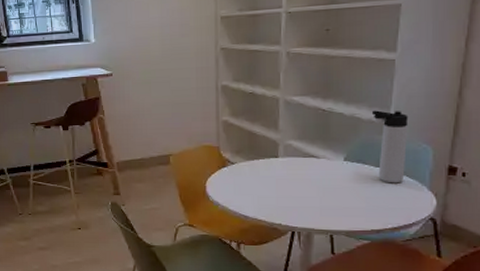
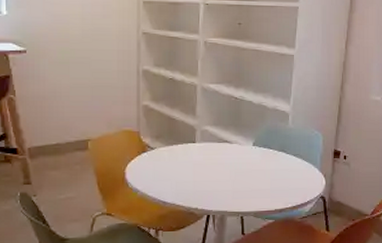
thermos bottle: present [371,110,409,183] -> none [275,100,304,166]

